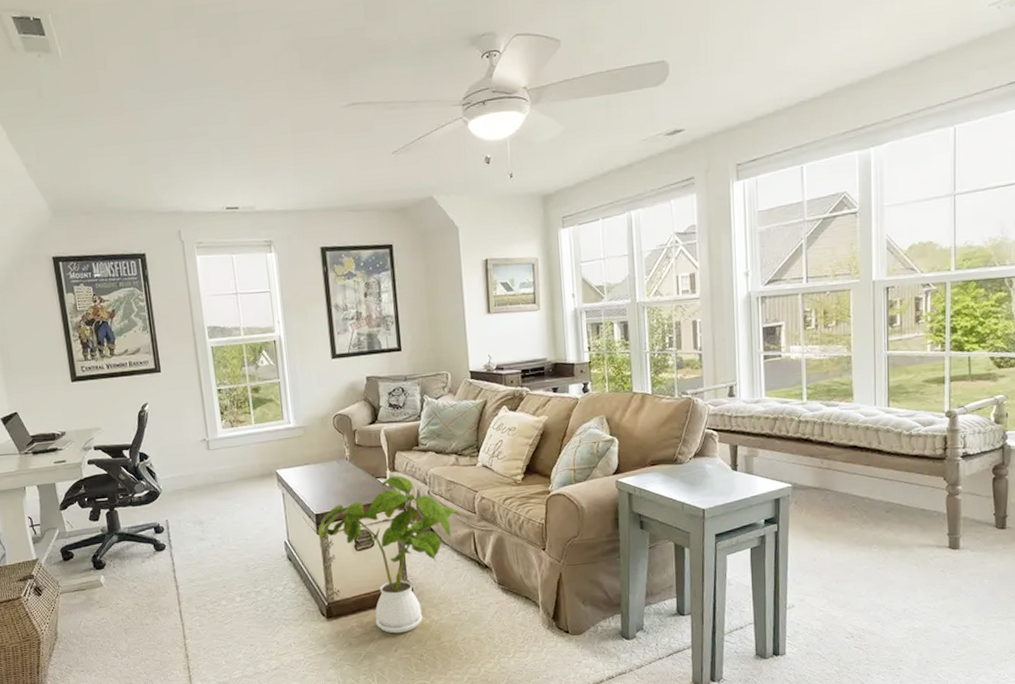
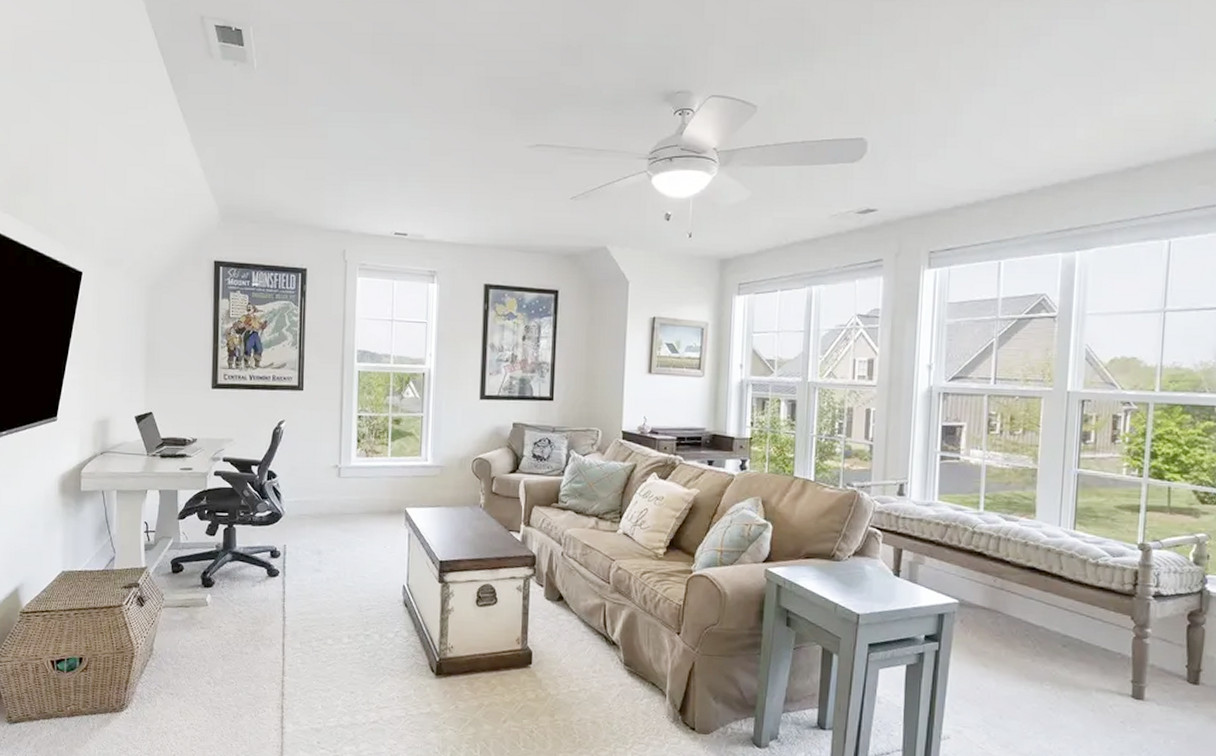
house plant: present [318,475,459,634] -> none [440,531,592,704]

